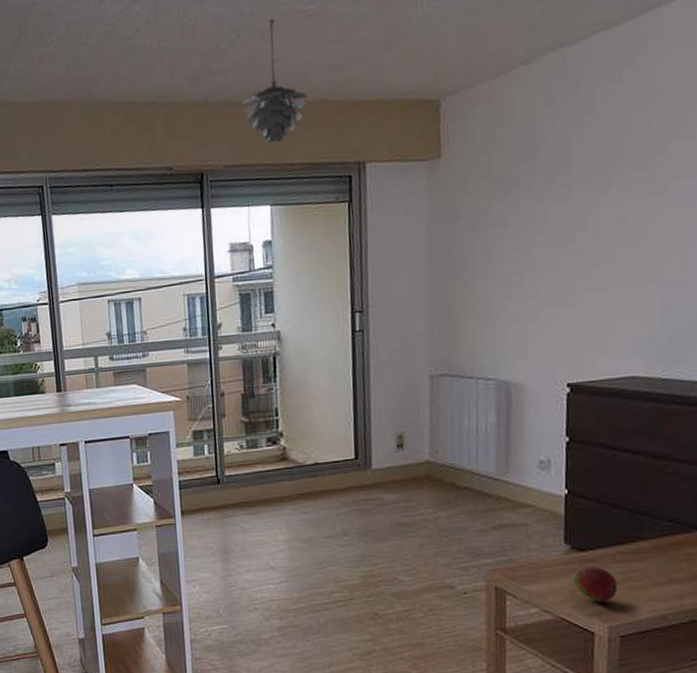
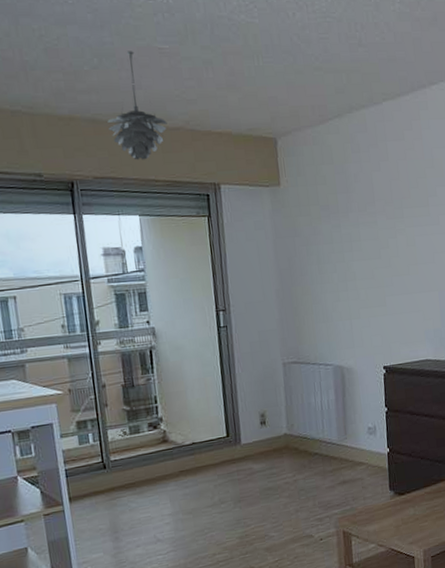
fruit: present [572,565,618,602] -> none [396,505,428,533]

